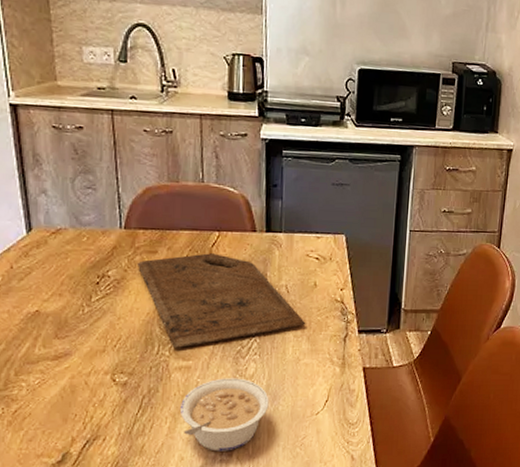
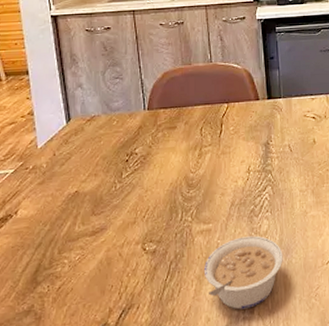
cutting board: present [136,253,306,348] -> none [159,123,310,213]

